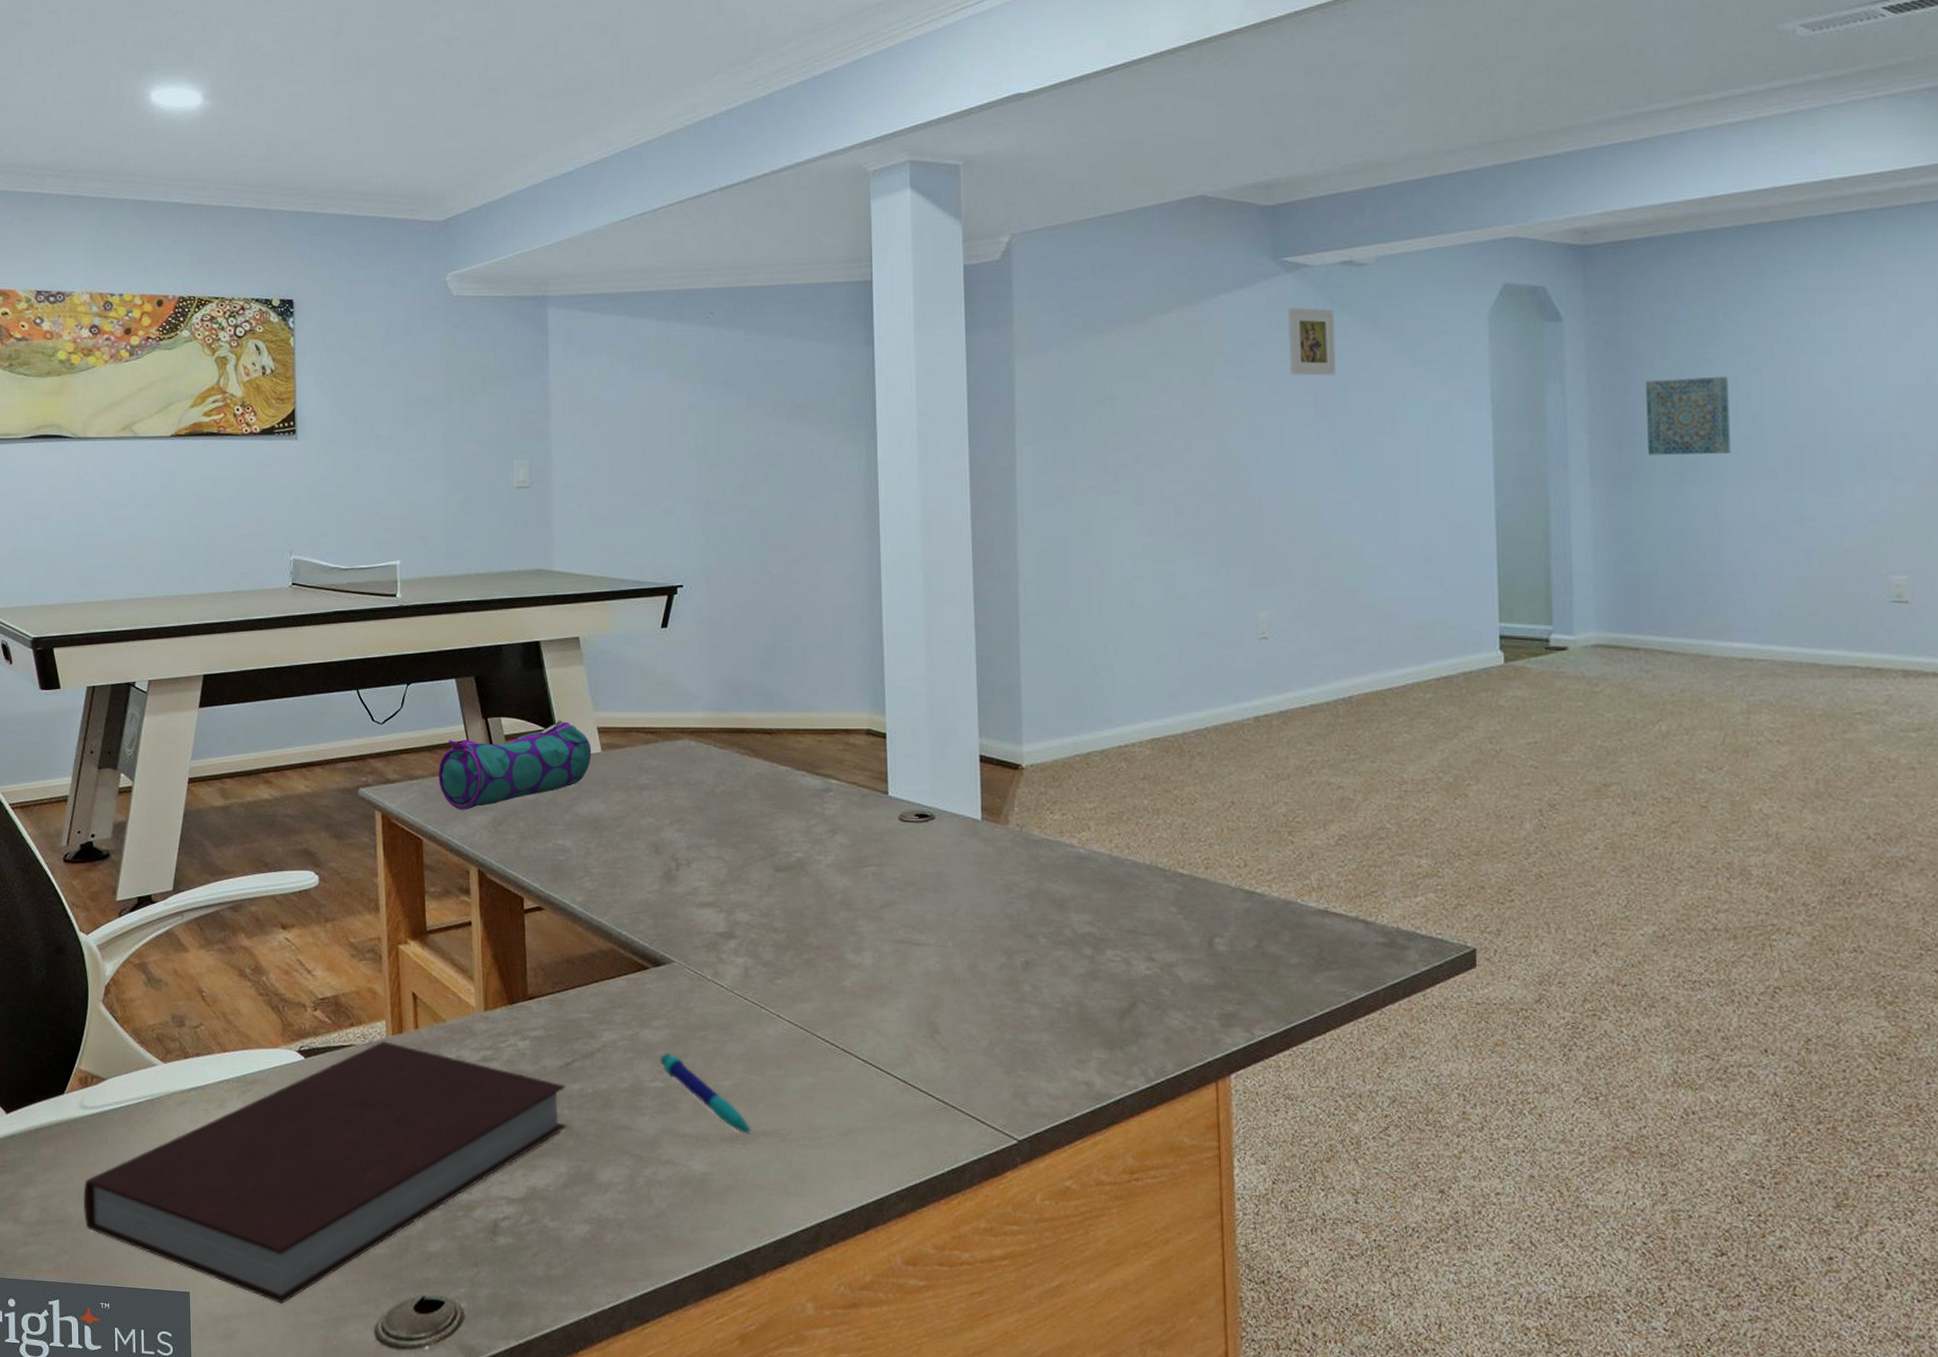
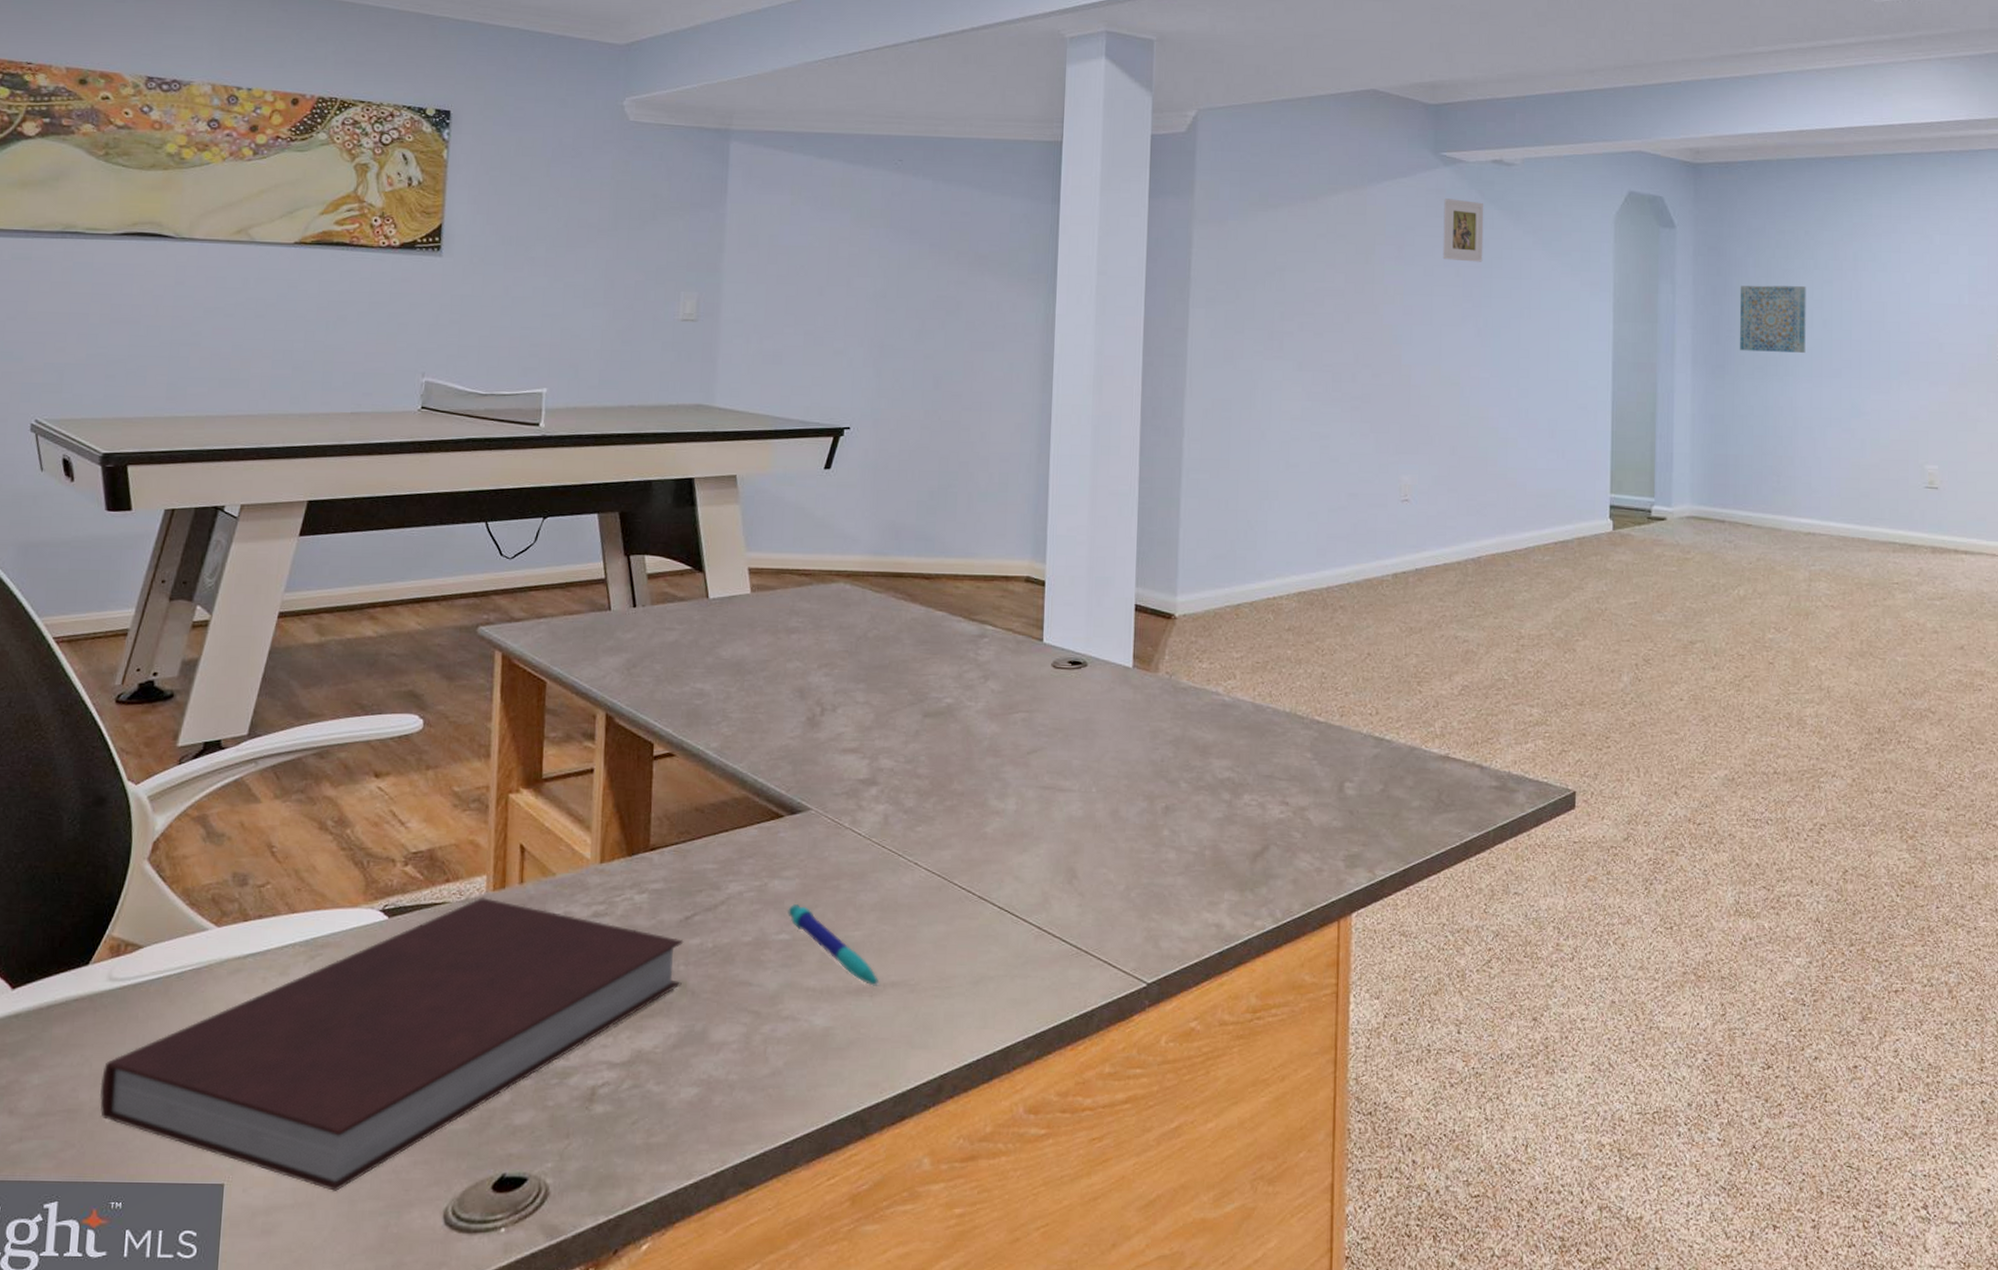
pencil case: present [438,720,592,810] -> none [570,559,741,651]

